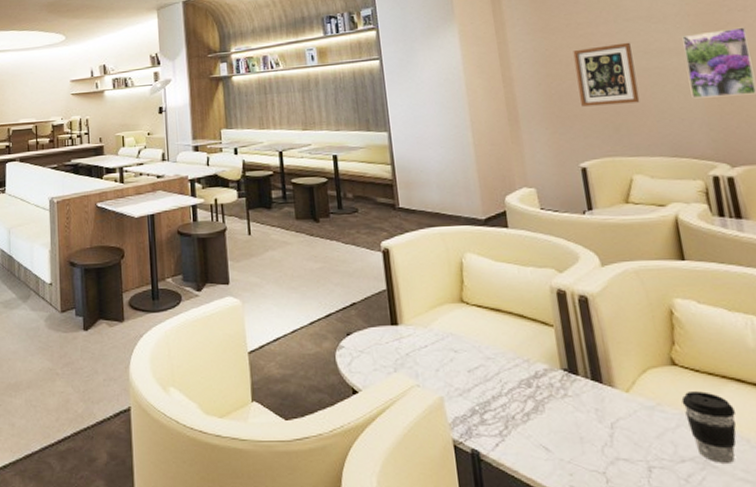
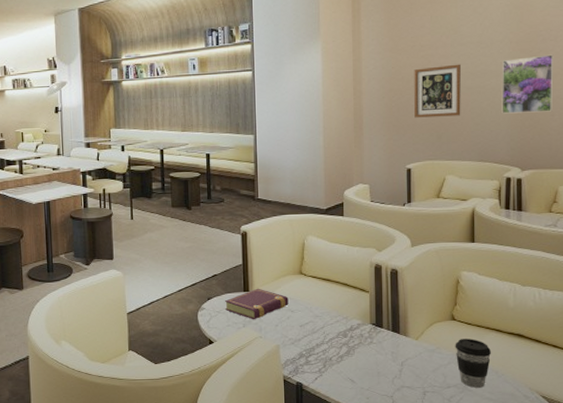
book: none [369,320,450,363] -> present [225,288,289,320]

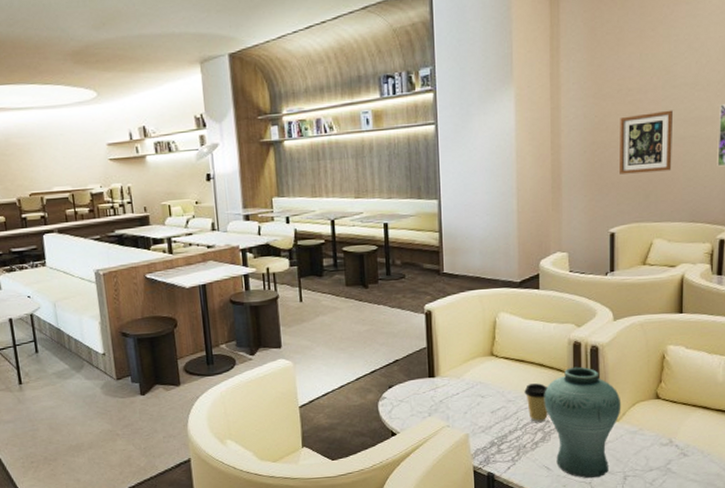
book: present [225,288,289,320] -> none [408,373,479,408]
coffee cup: none [330,301,352,338] -> present [524,383,548,423]
vase: none [348,287,420,392] -> present [544,366,621,479]
coffee cup: present [455,338,492,388] -> none [658,417,698,470]

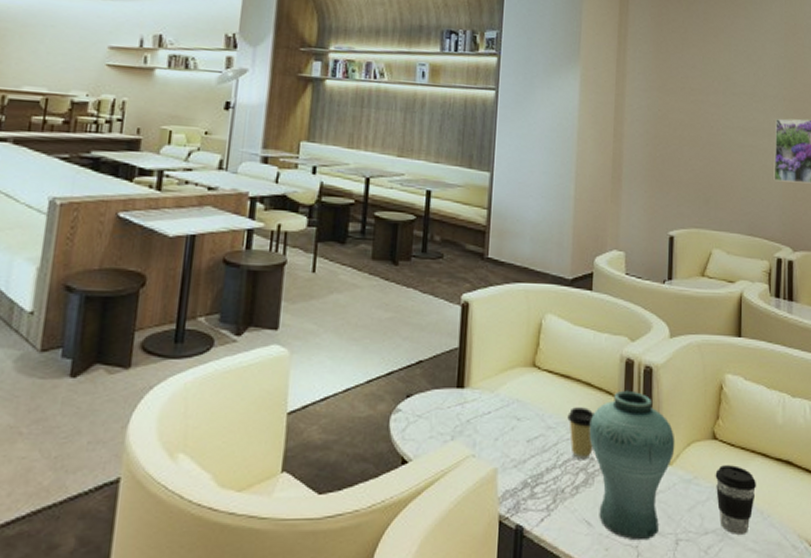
wall art: present [620,110,673,175] -> none [681,115,732,178]
coffee cup: none [658,417,698,470] -> present [715,465,757,535]

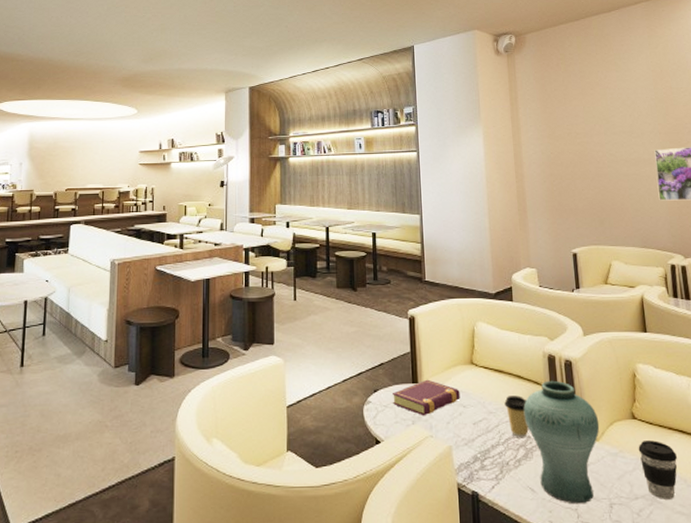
book: none [429,383,515,430] -> present [393,379,460,416]

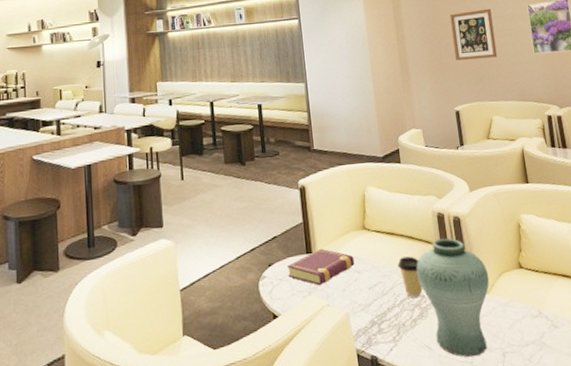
wall art: none [572,151,621,202] -> present [450,8,498,61]
coffee cup: present [638,440,678,499] -> none [526,287,563,343]

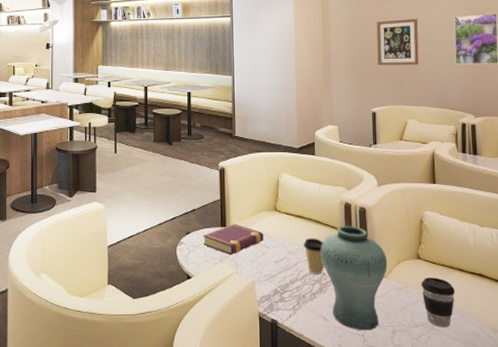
coffee cup: none [526,287,563,343] -> present [421,277,456,327]

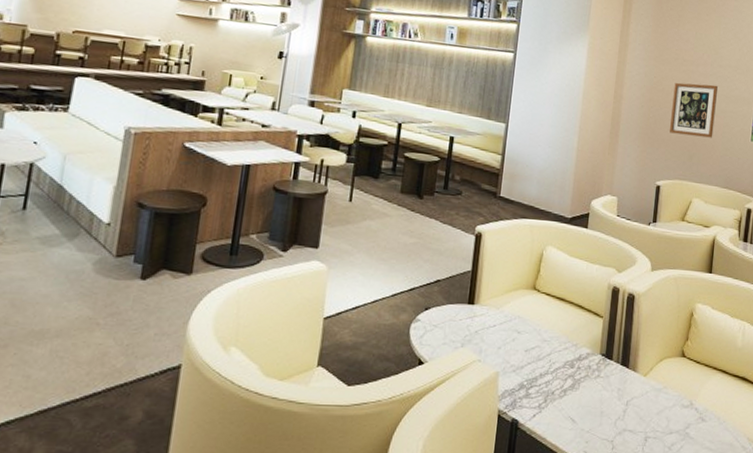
book: present [203,223,264,256] -> none [444,301,517,340]
coffee cup: present [303,238,324,275] -> none [560,325,583,369]
vase: present [320,225,388,331] -> none [577,313,650,437]
coffee cup: present [421,277,456,327] -> none [681,378,717,435]

